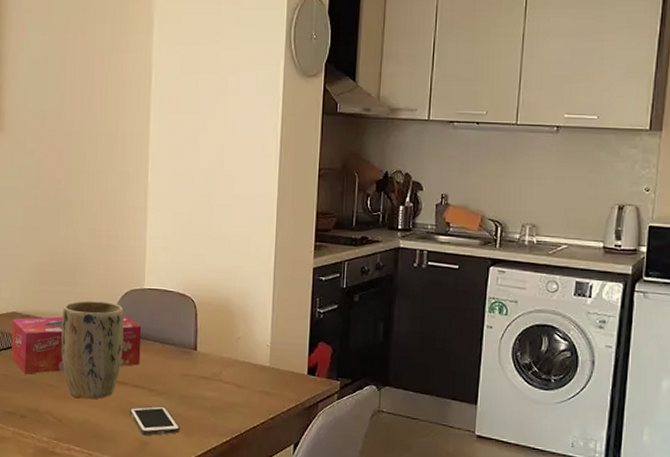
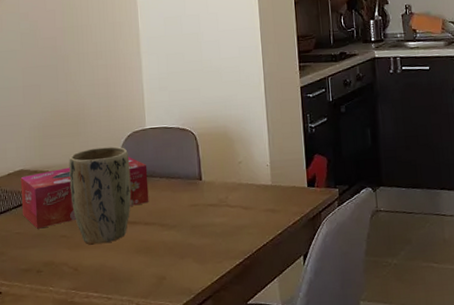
cell phone: present [130,405,180,436] -> none [144,239,194,271]

